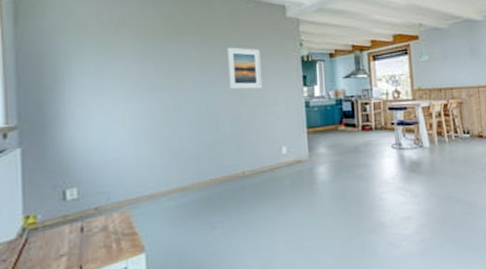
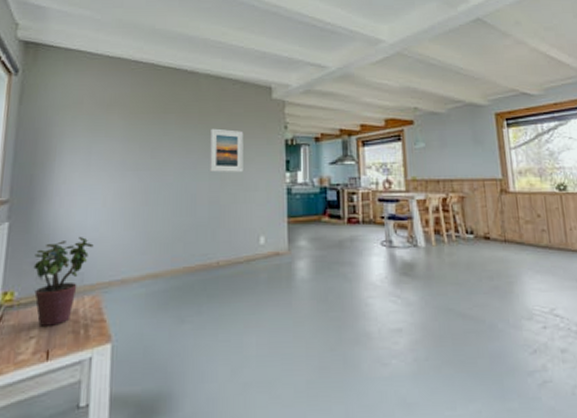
potted plant: none [54,158,117,244] -> present [33,237,94,326]

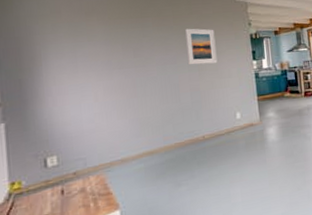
potted plant: present [33,237,94,326] -> none [36,129,92,206]

